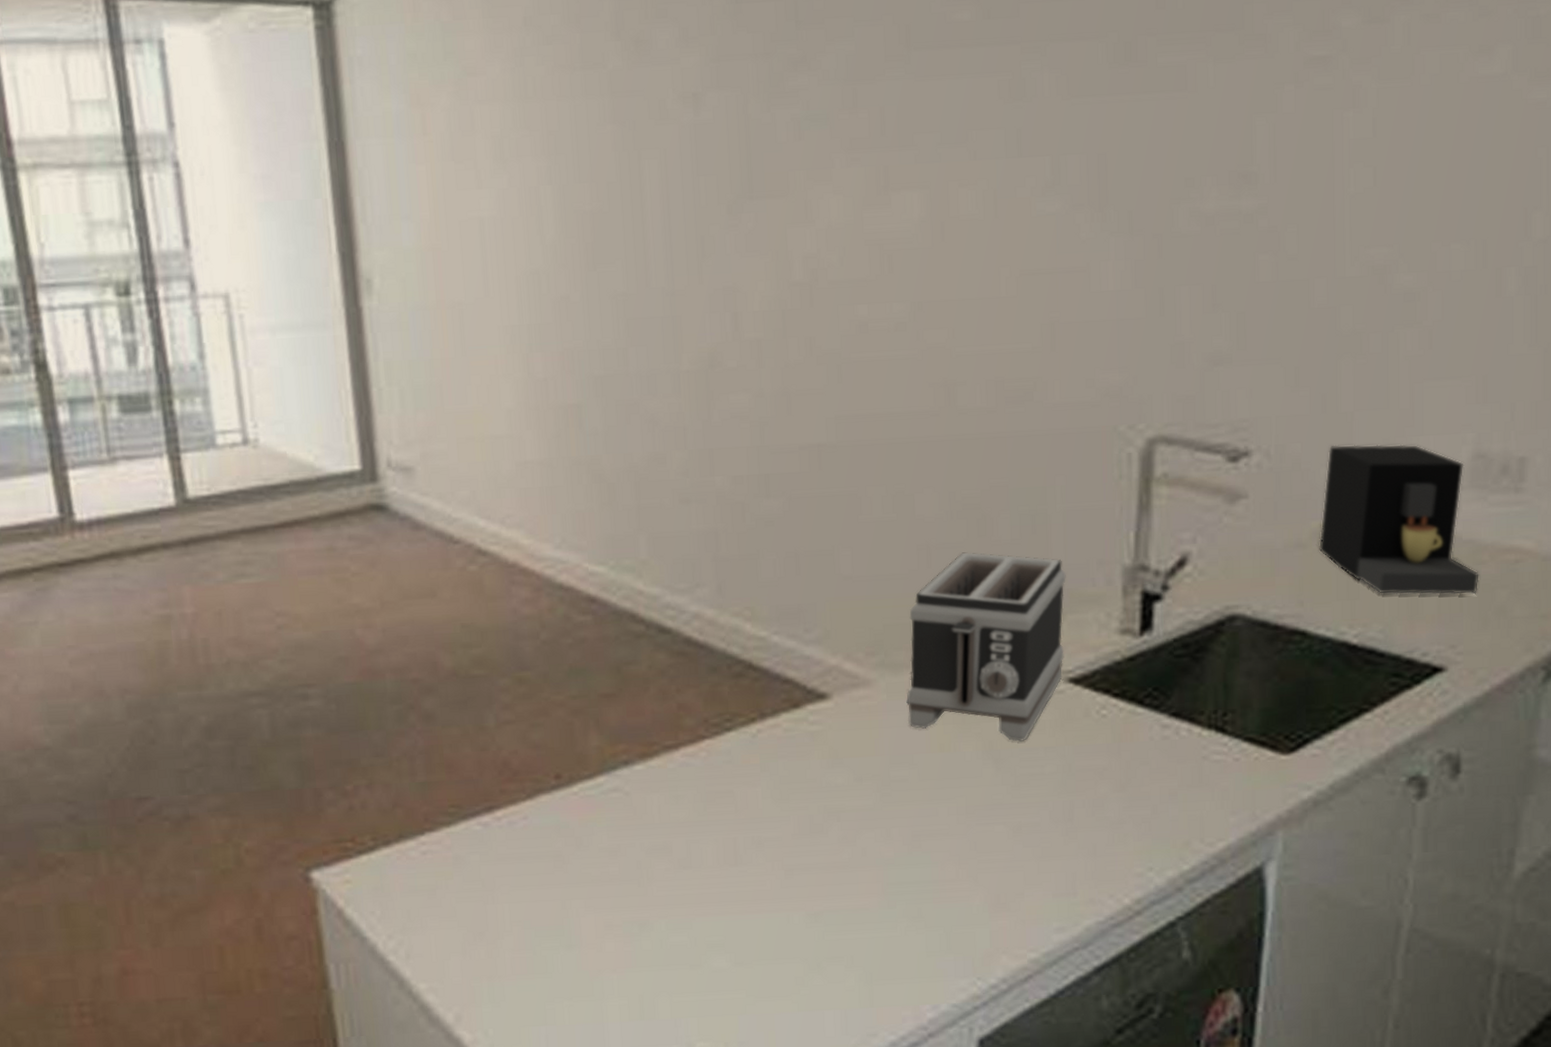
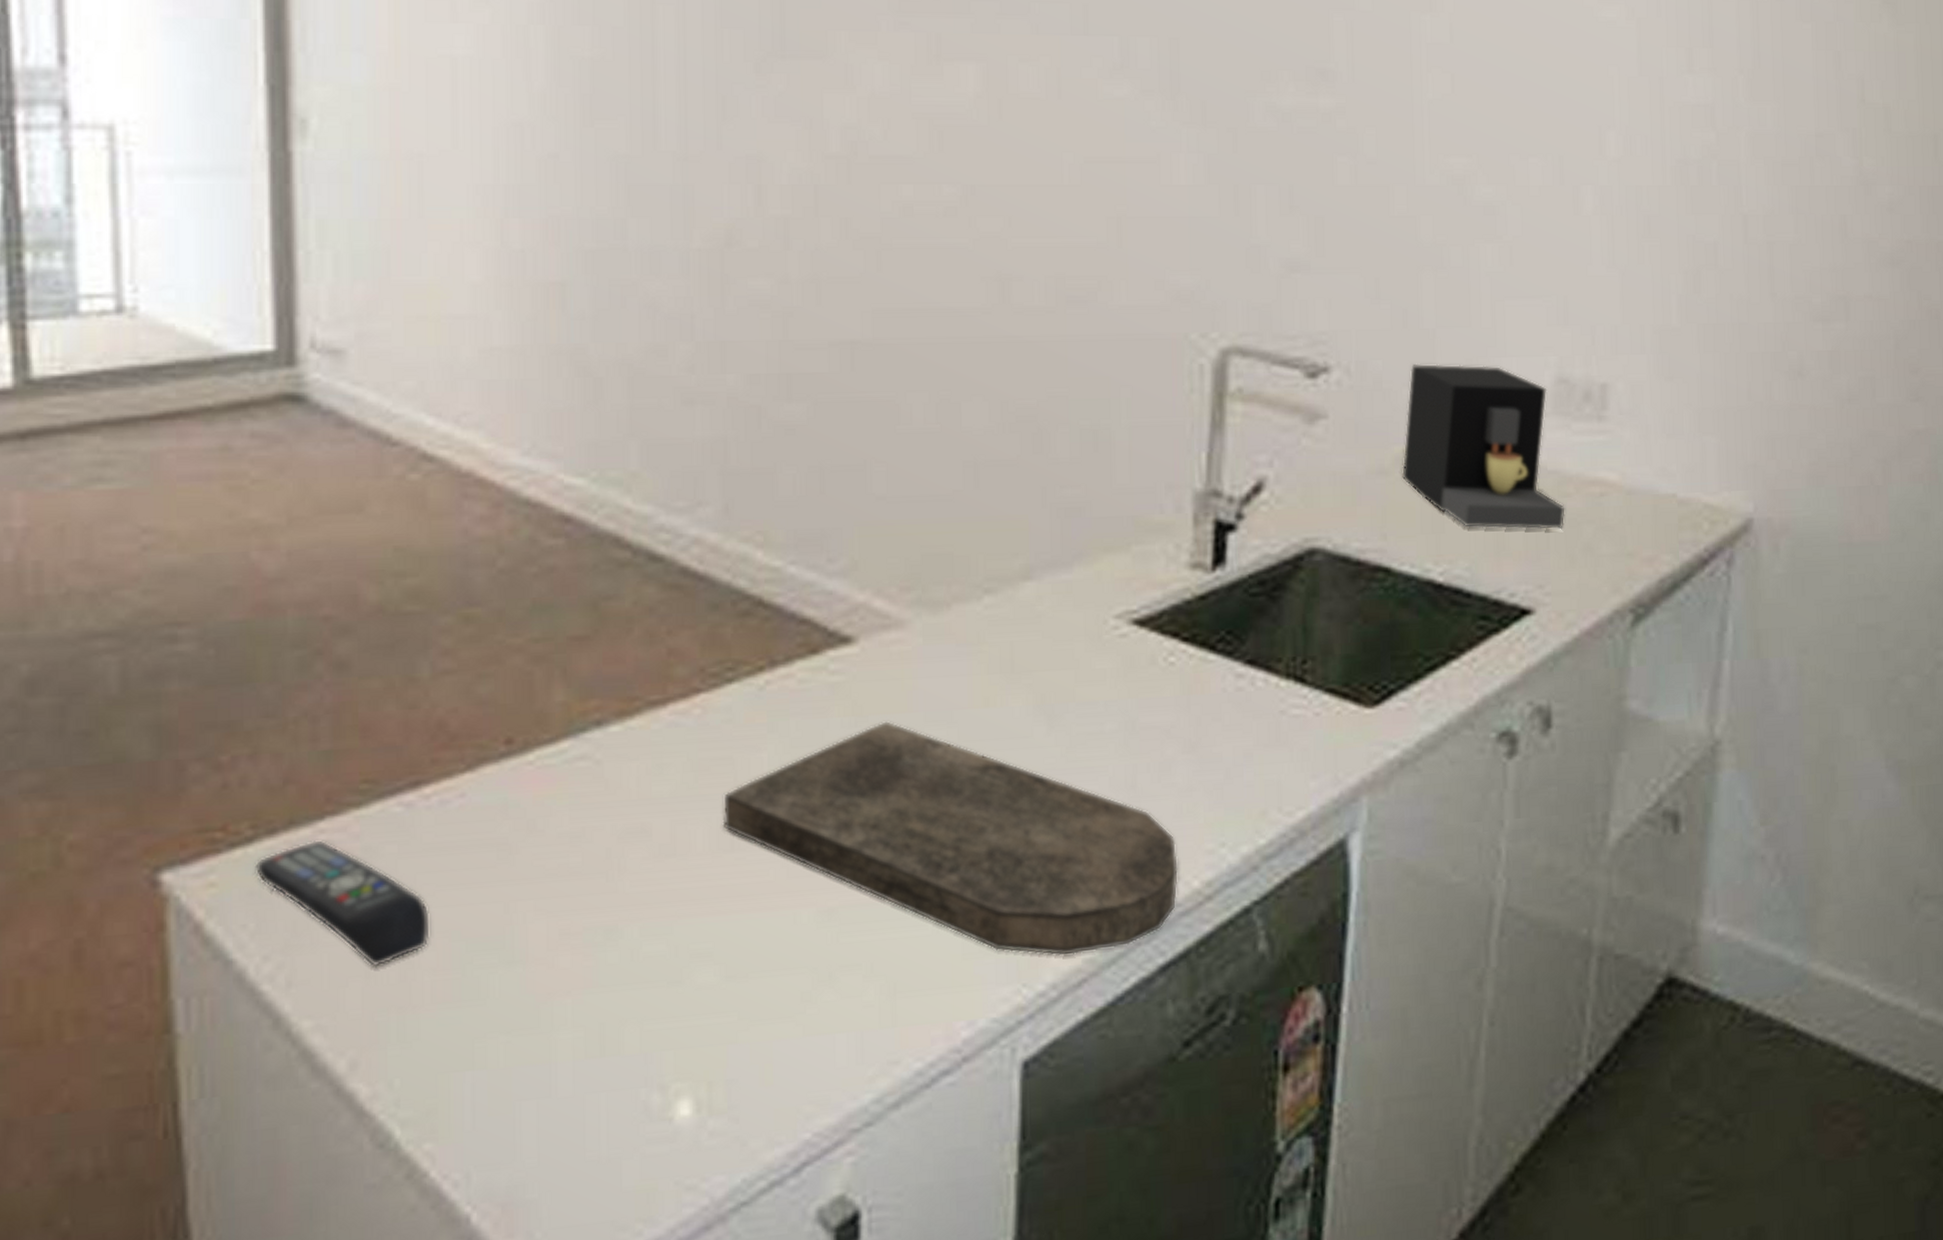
remote control: none [377,850,509,946] -> present [255,840,431,967]
cutting board: none [726,763,1112,957] -> present [722,721,1179,956]
toaster: present [906,552,1066,741] -> none [946,471,1131,694]

